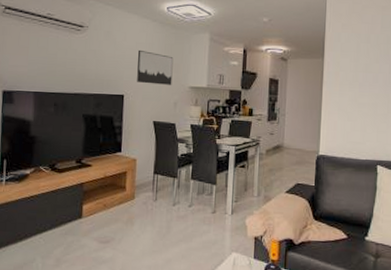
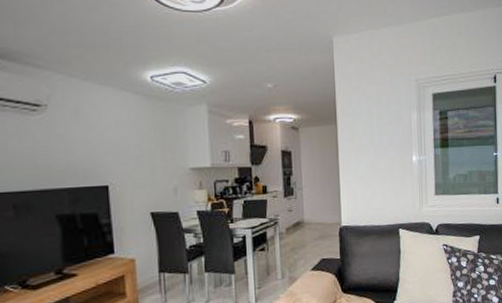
wall art: present [137,49,174,85] -> none [119,129,168,170]

